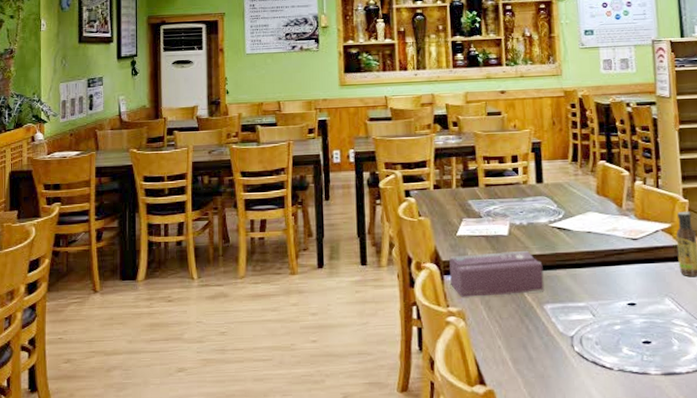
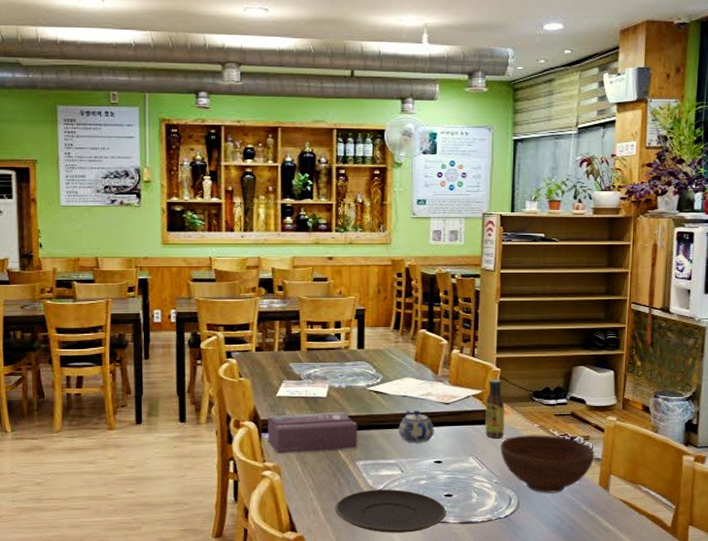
plate: none [524,336,647,386] -> present [335,489,447,533]
teapot: none [586,246,625,283] -> present [398,409,434,442]

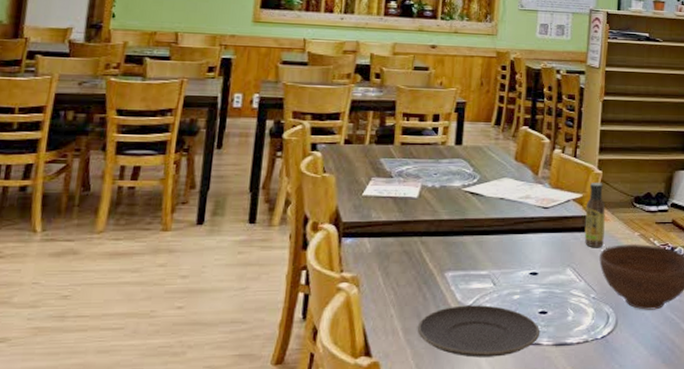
tissue box: present [268,411,358,453] -> none [348,214,450,262]
teapot: present [398,409,434,442] -> none [493,213,531,251]

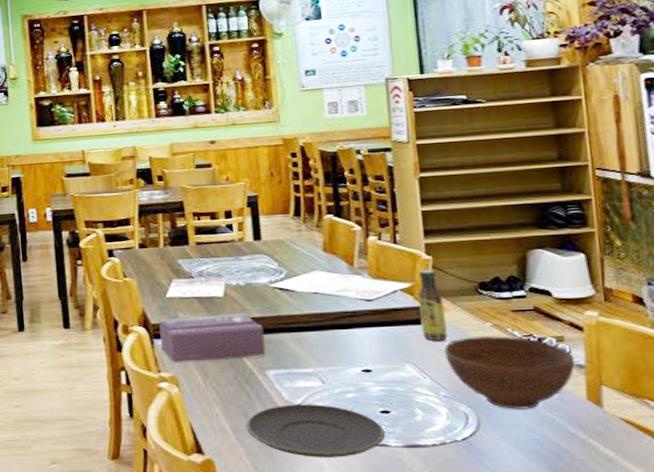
tissue box: none [348,214,450,262] -> present [159,312,266,362]

